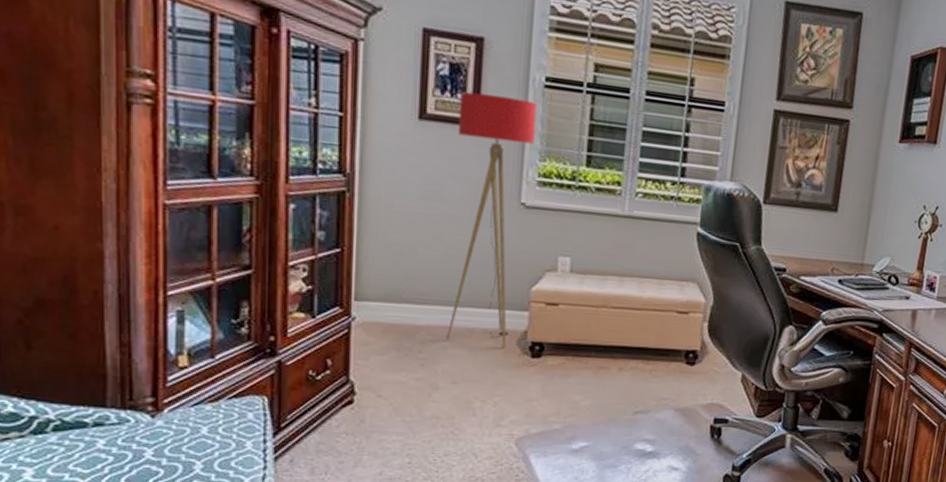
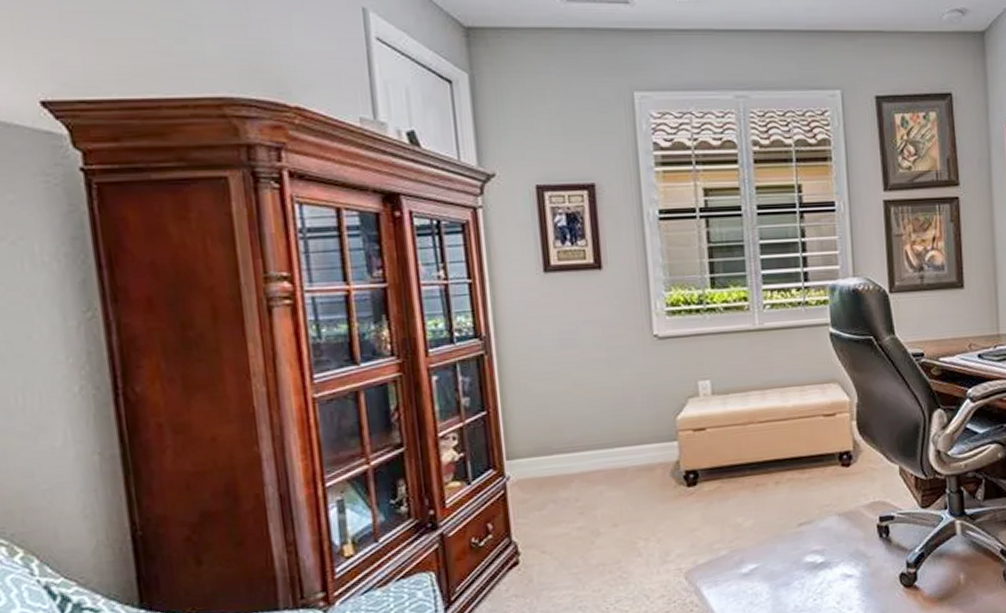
floor lamp: present [446,91,537,348] -> none [579,235,662,484]

